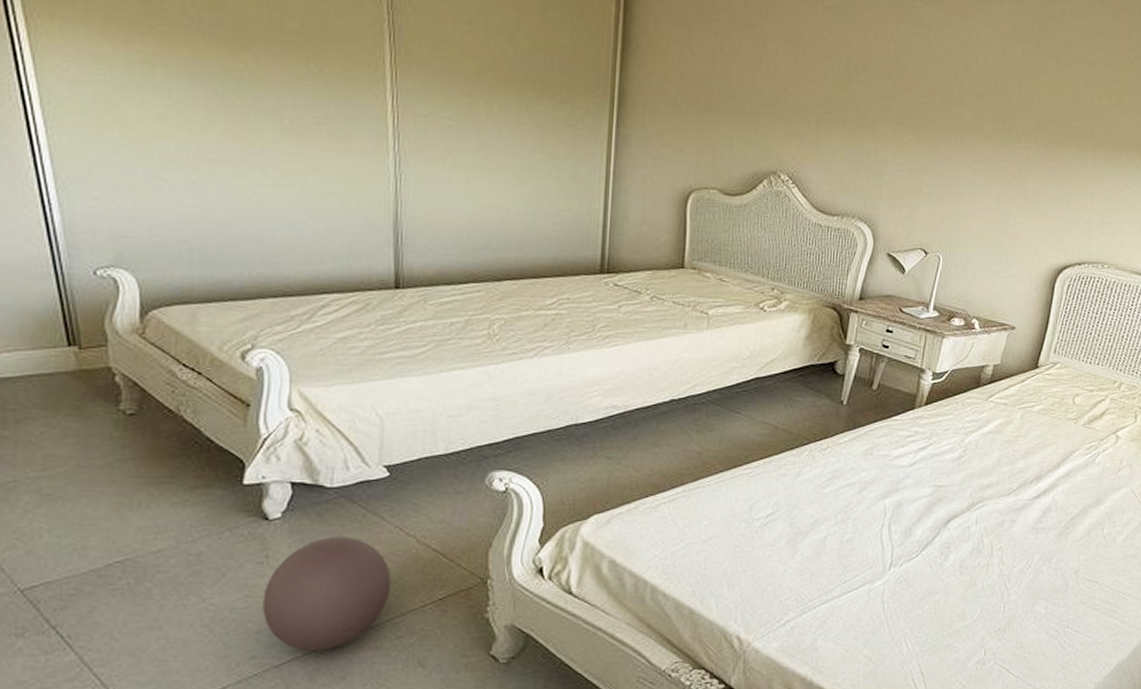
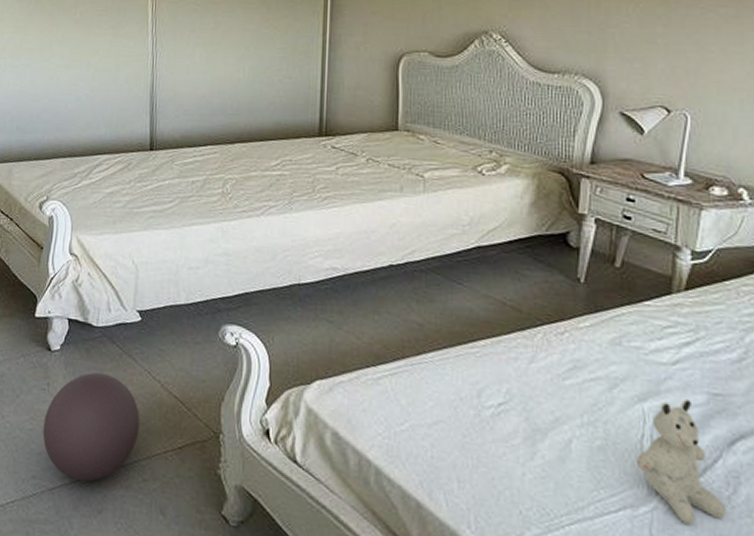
stuffed animal: none [875,492,939,589] -> present [635,398,727,526]

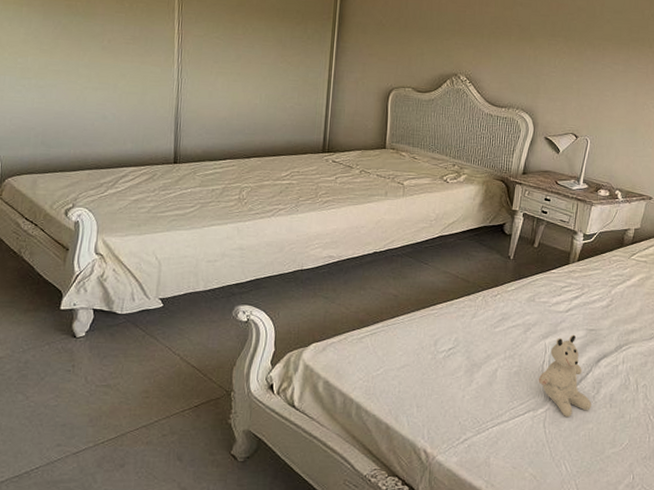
ball: present [42,372,140,482] -> none [67,352,161,443]

